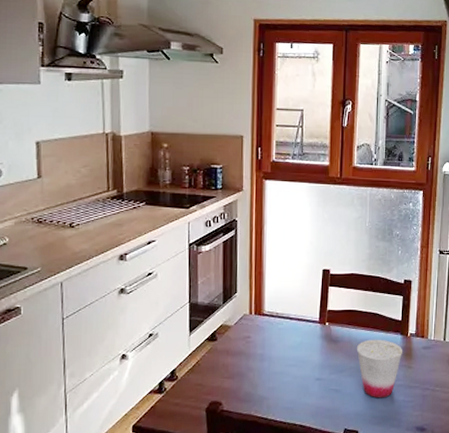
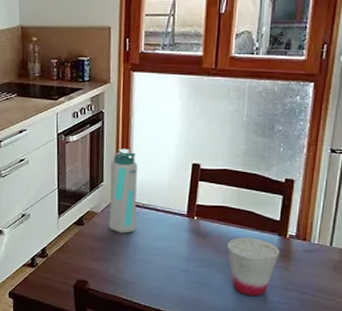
water bottle: none [243,257,271,346] -> present [109,148,138,233]

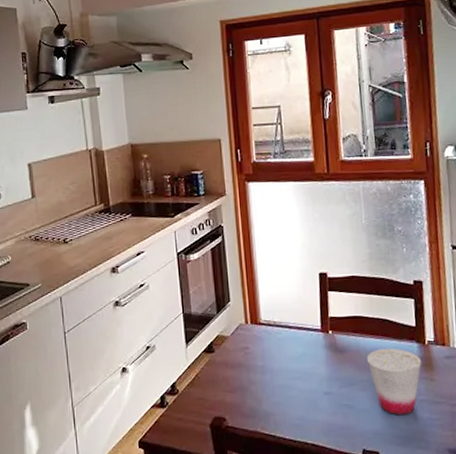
water bottle: present [109,148,138,233] -> none [236,263,270,357]

